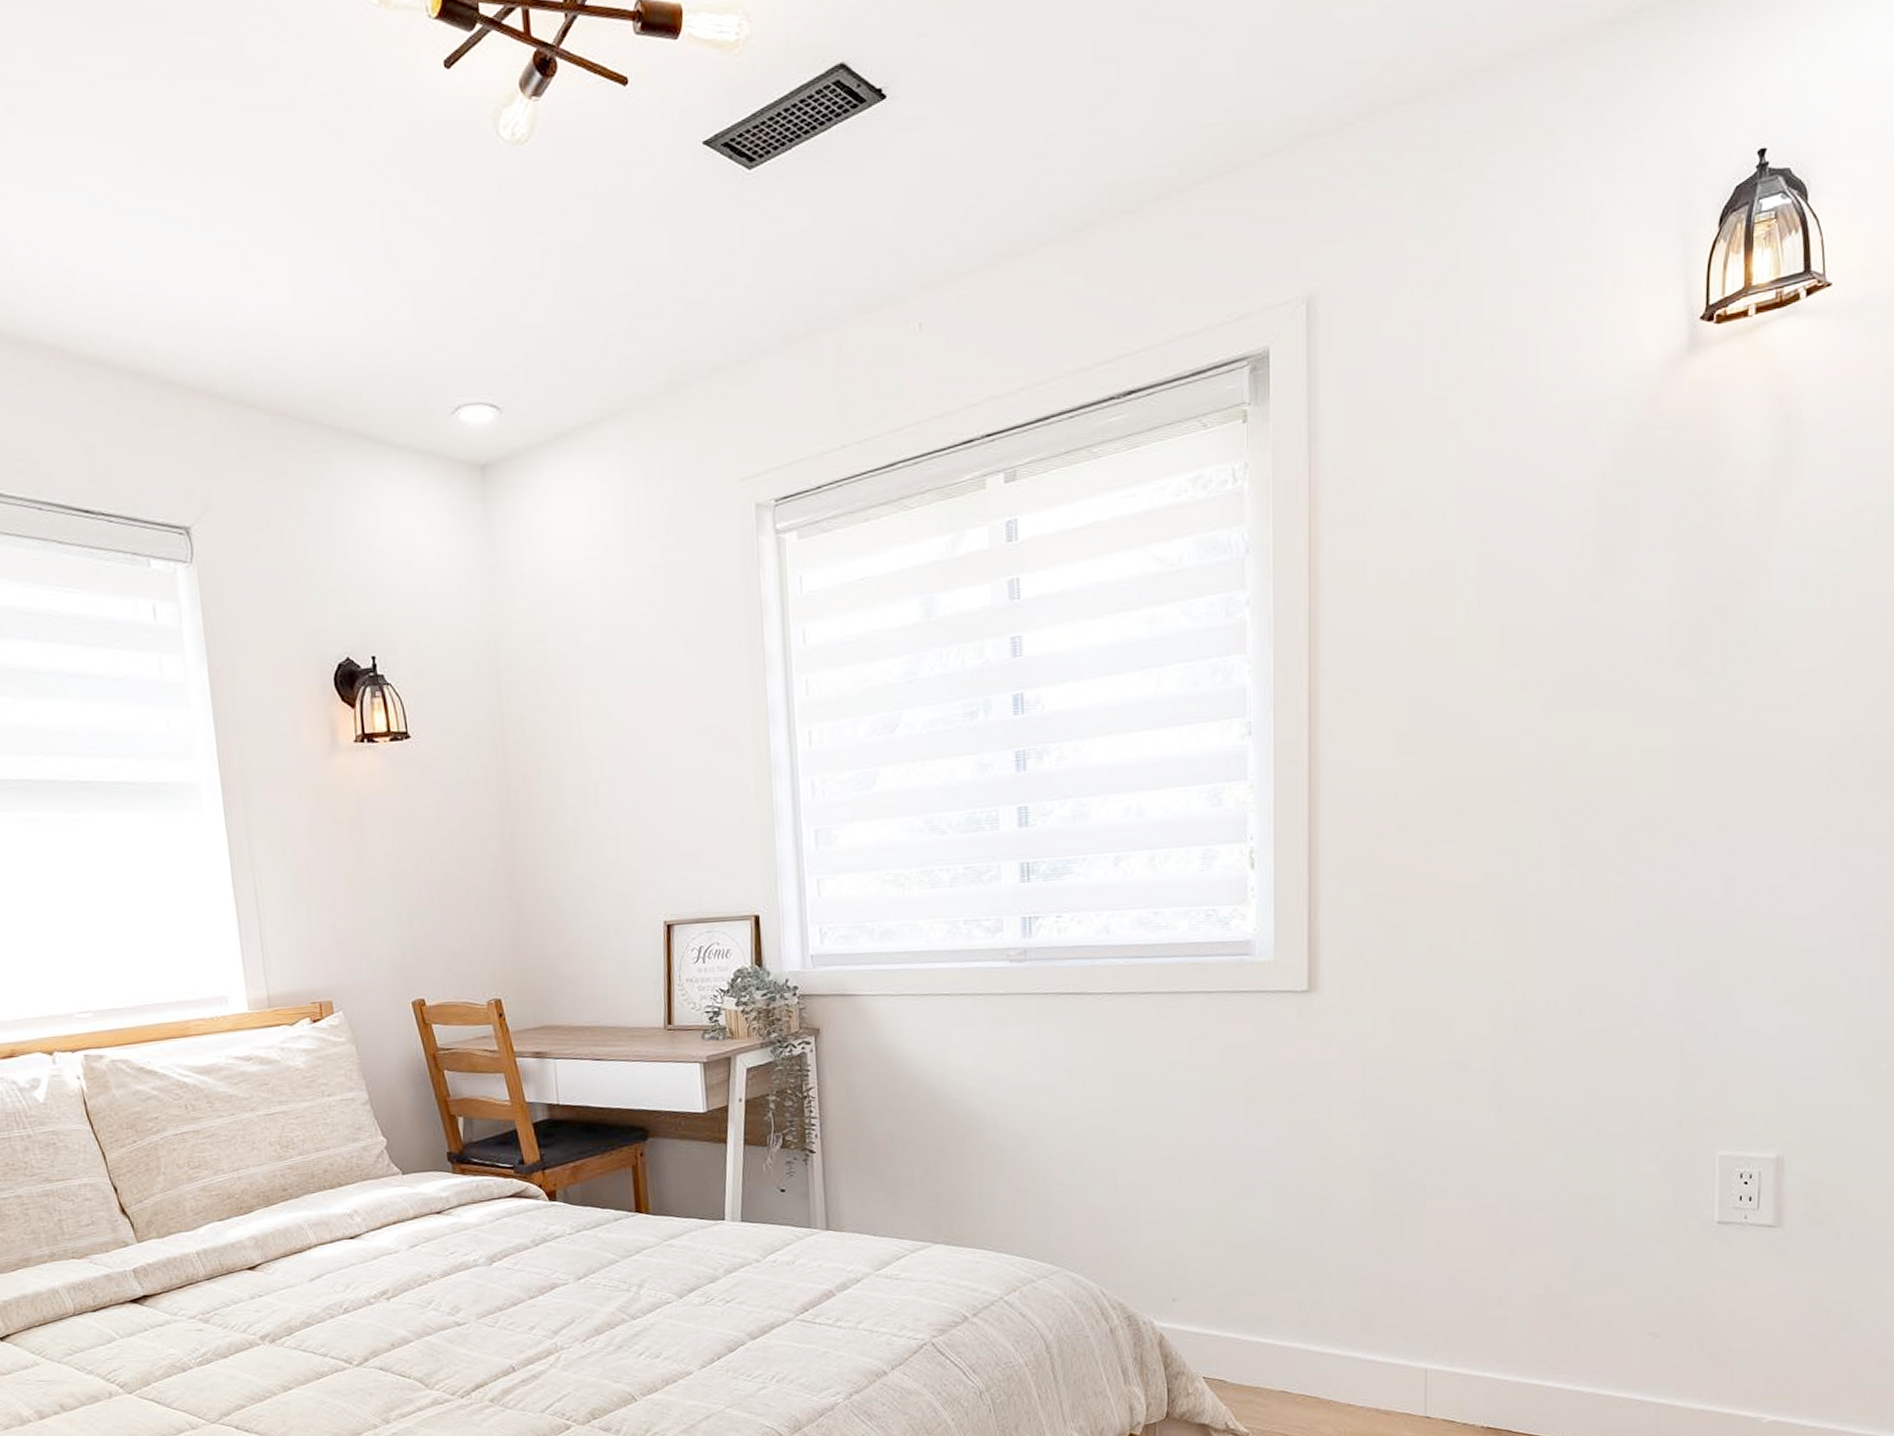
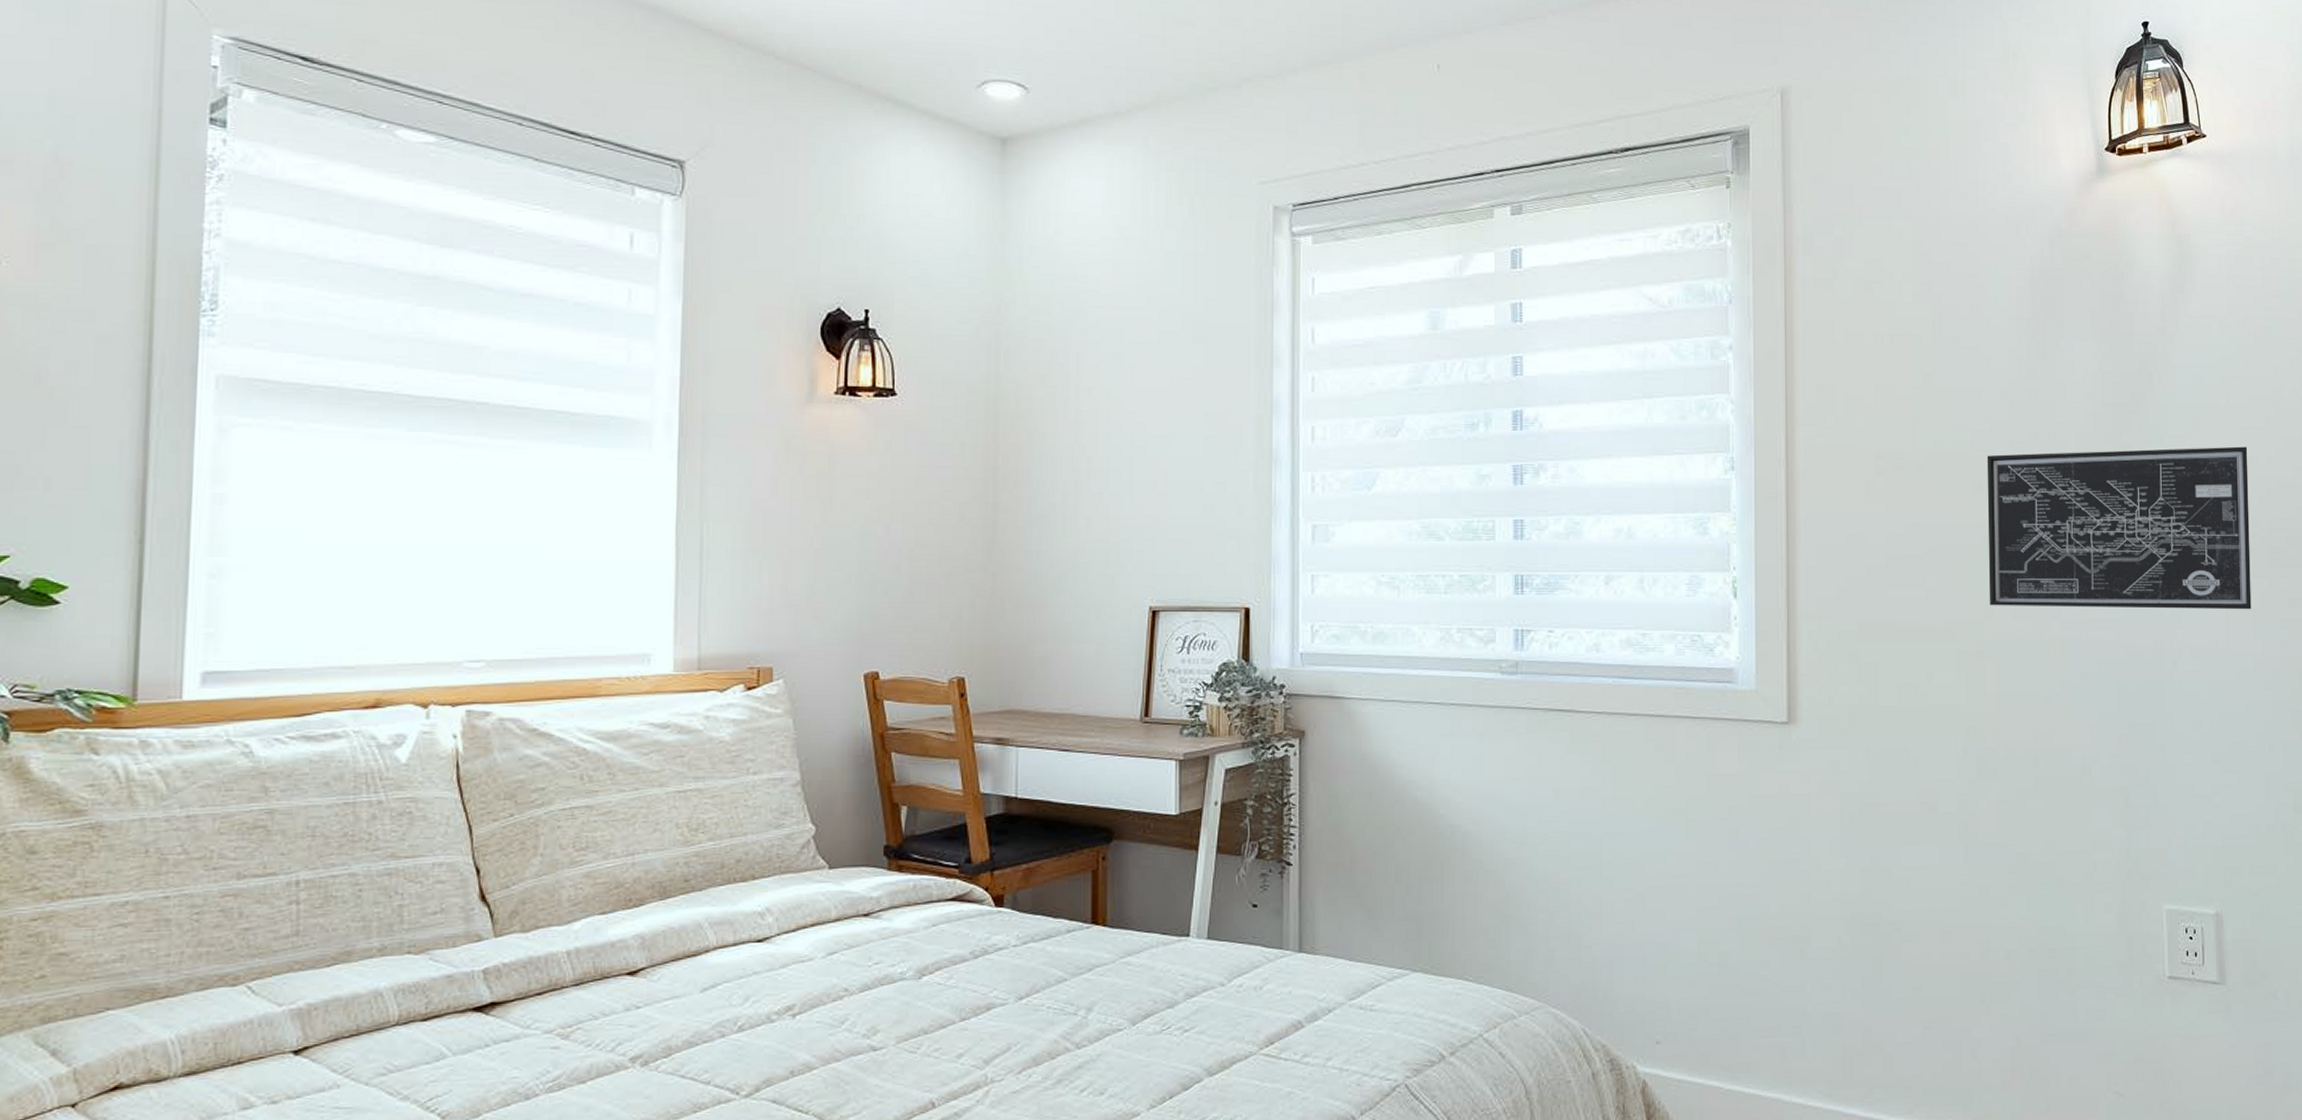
wall art: none [1534,654,1855,856] -> present [1986,446,2252,610]

